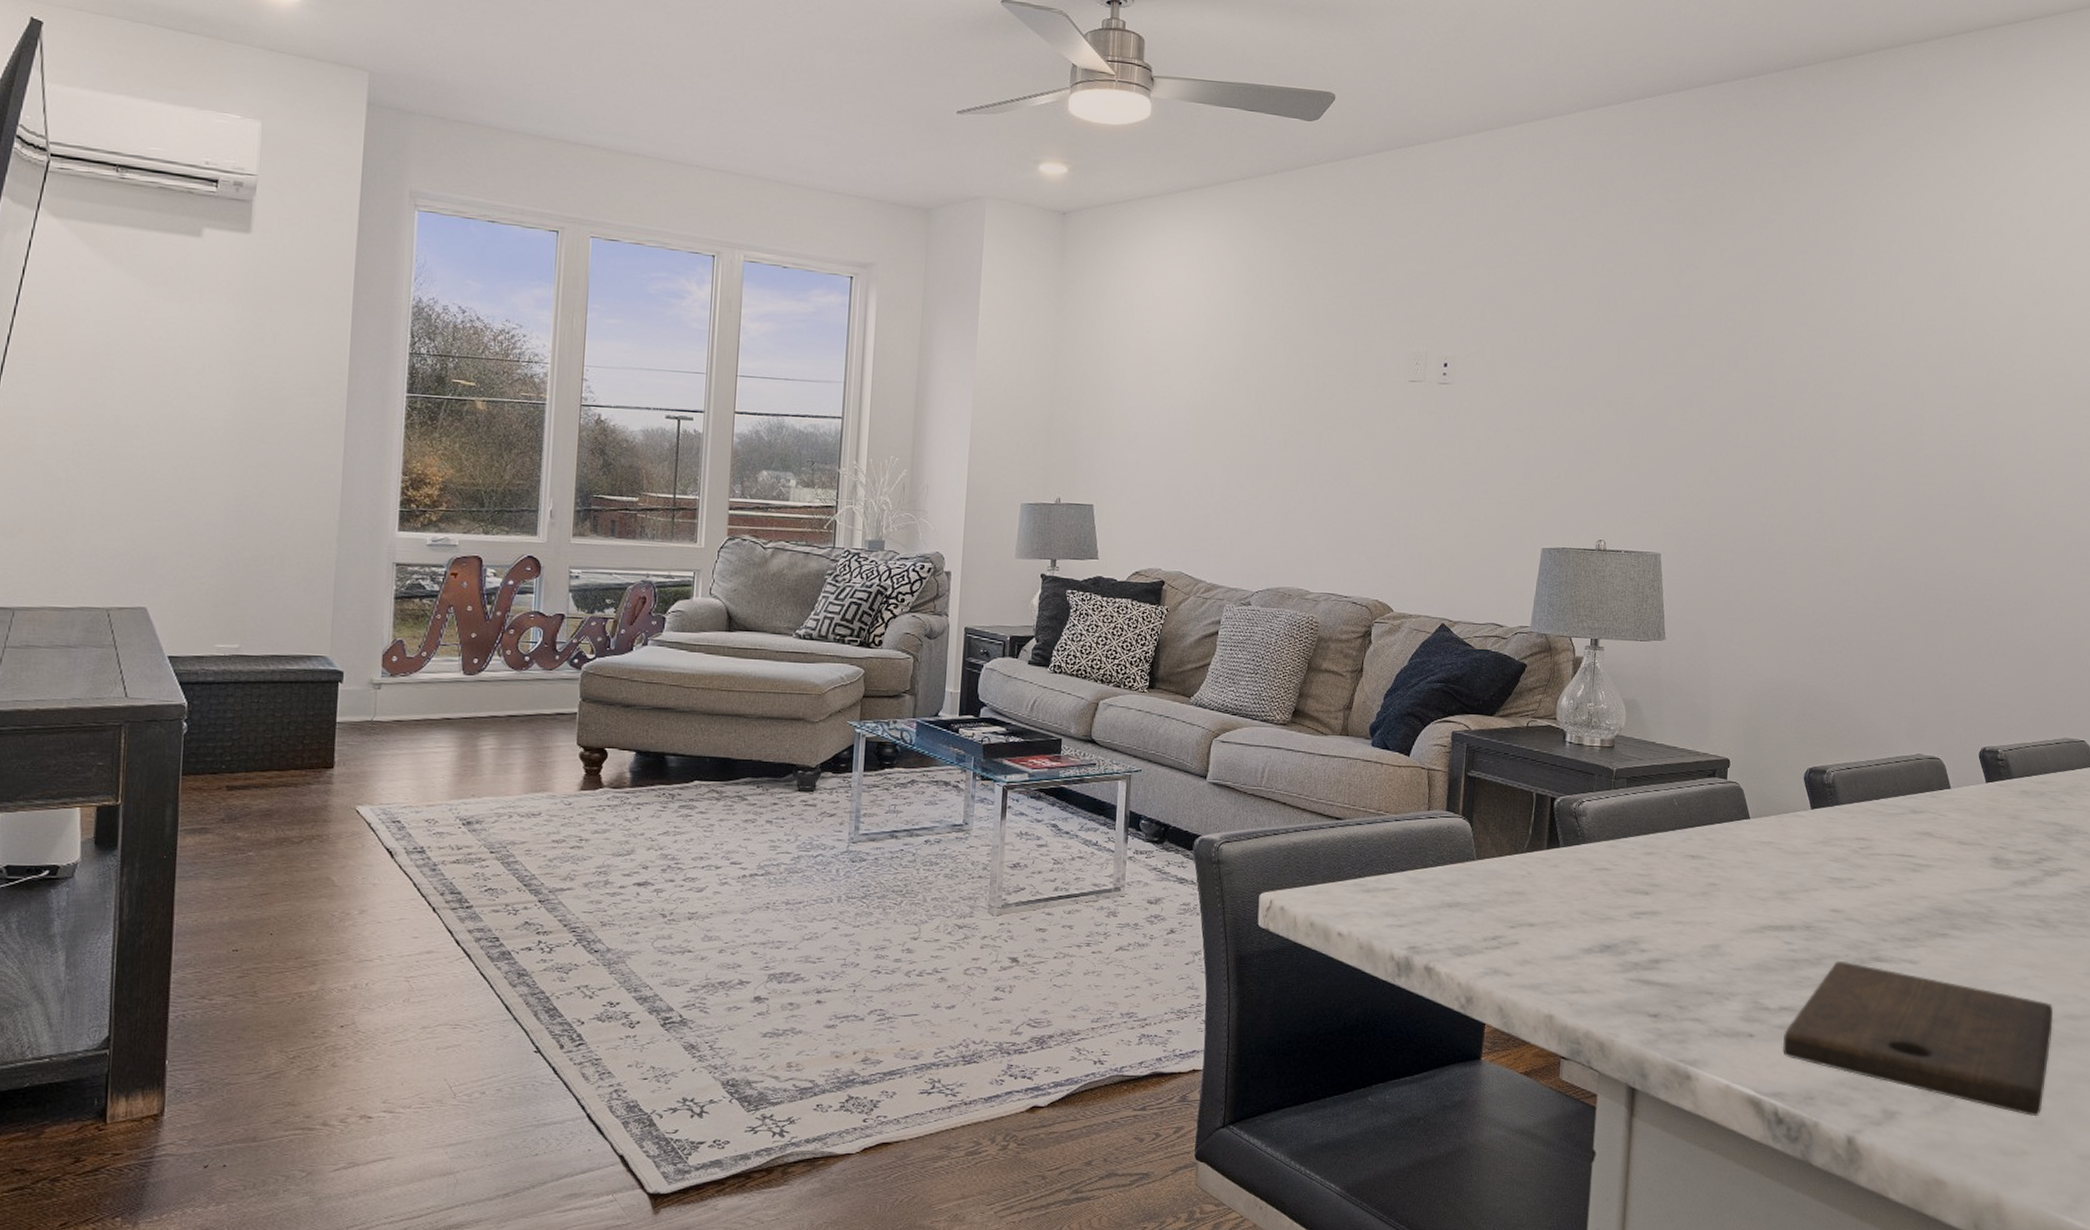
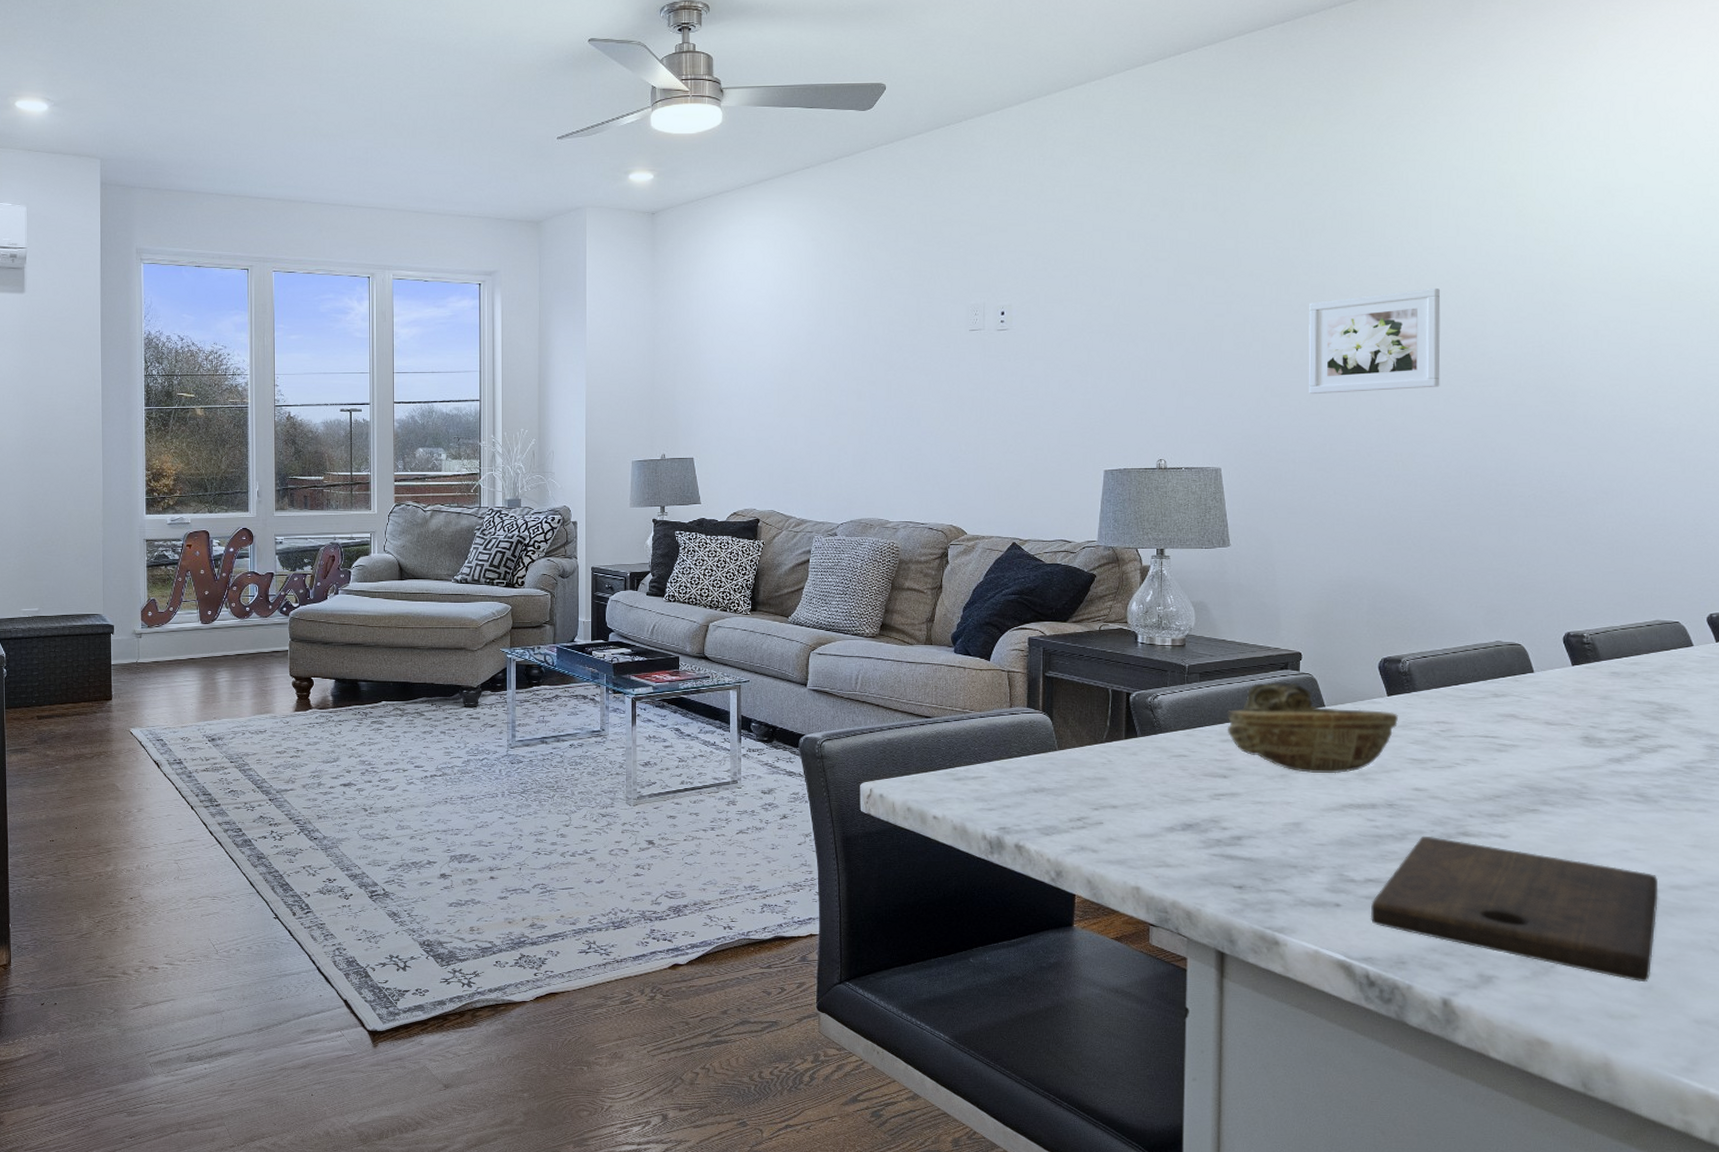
decorative bowl: none [1651,790,1820,892] -> present [1227,682,1398,774]
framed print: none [1752,376,1883,482] -> present [1308,287,1441,395]

